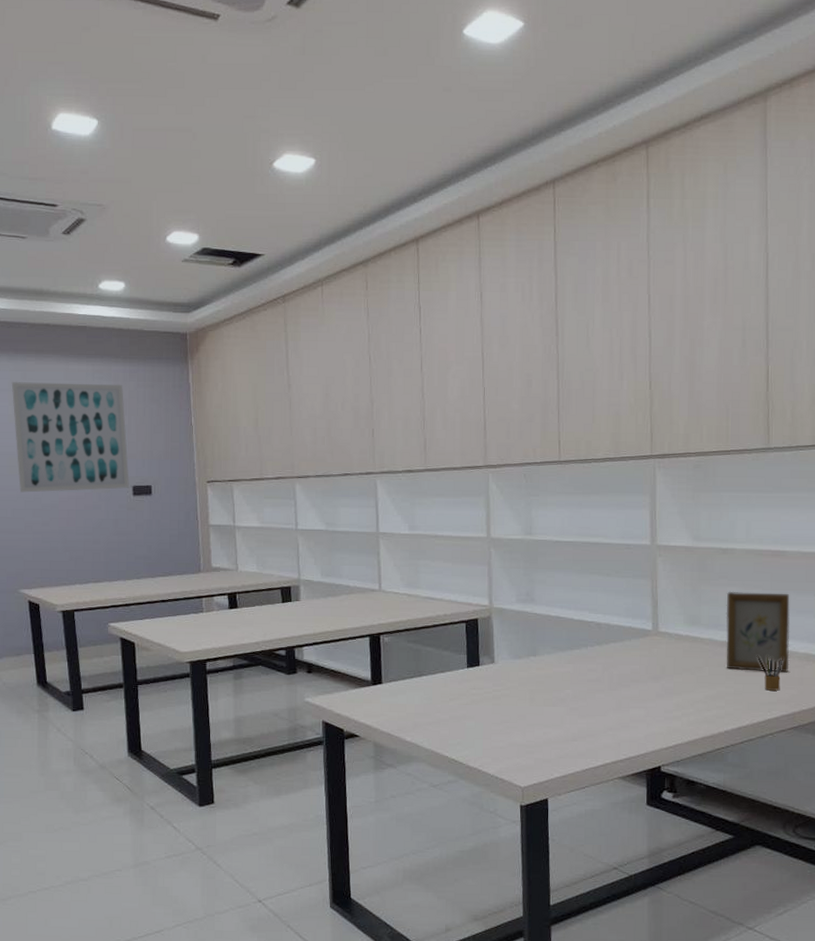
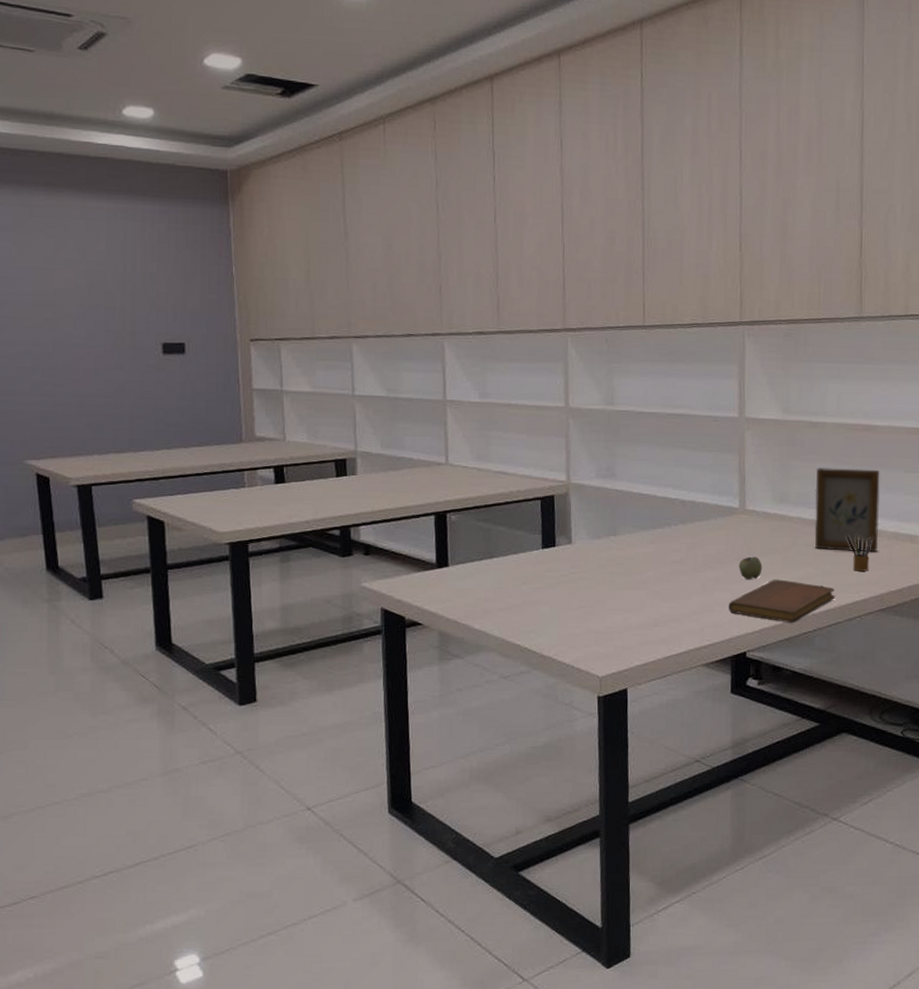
wall art: present [11,382,129,493] -> none [15,219,158,348]
notebook: none [643,698,747,740] -> present [729,579,835,623]
apple: none [653,676,676,698] -> present [739,556,763,580]

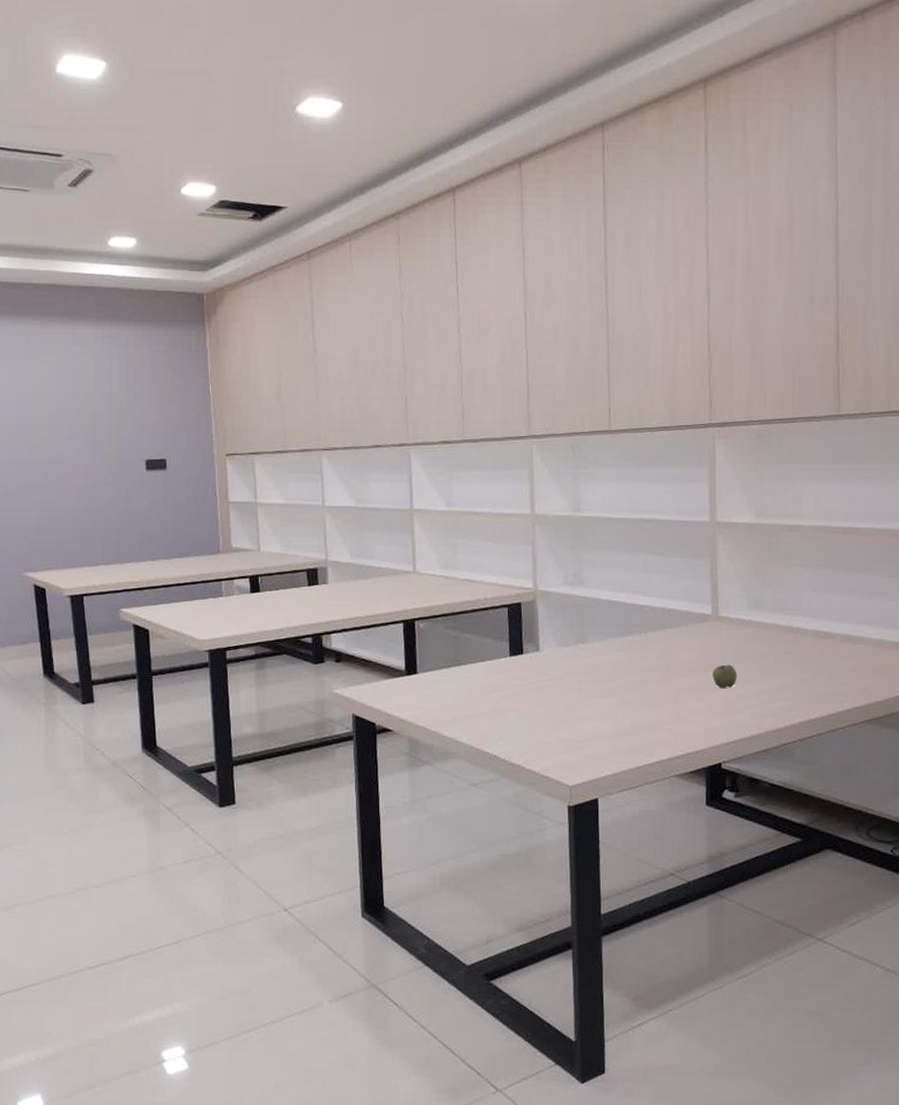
notebook: present [729,579,835,623] -> none [702,688,816,734]
picture frame: present [815,467,880,552] -> none [792,571,863,661]
pencil box: present [846,534,872,571] -> none [827,642,855,681]

